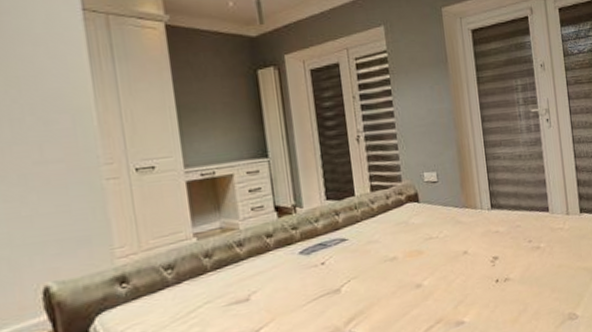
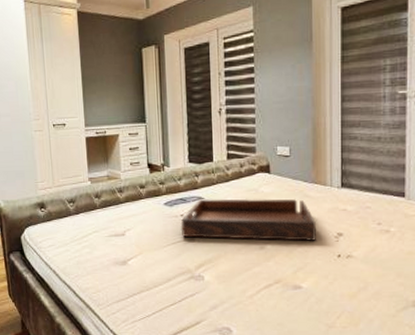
serving tray: none [321,227,473,289] -> present [180,198,316,242]

